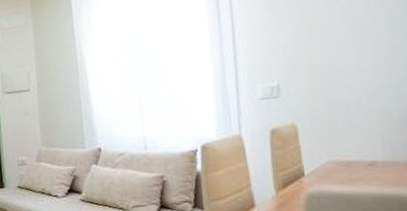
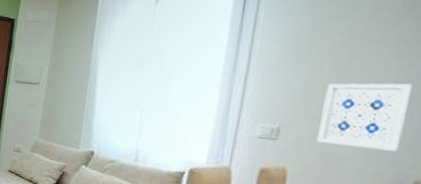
wall art: none [313,15,397,91] -> present [316,83,413,152]

